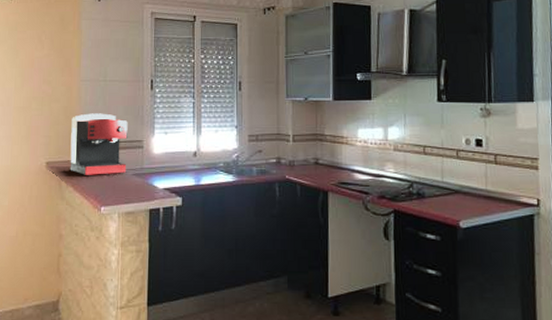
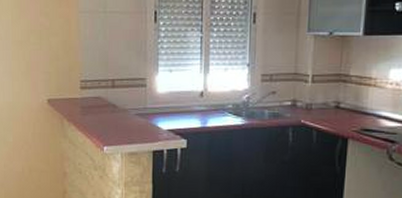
coffee maker: present [70,113,128,175] -> none [71,48,130,114]

